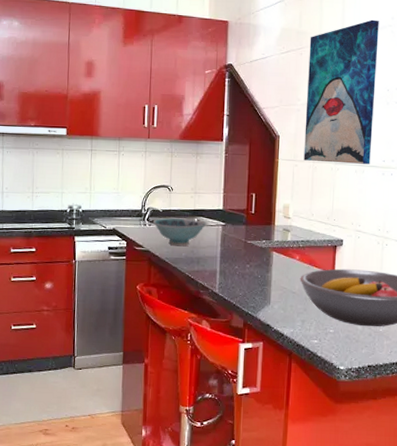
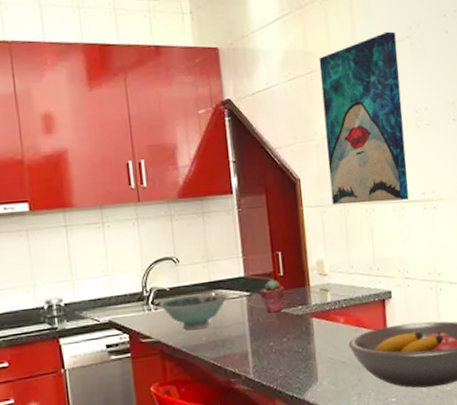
potted succulent: none [233,215,254,243] -> present [259,279,285,313]

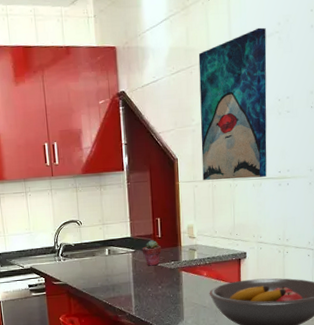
bowl: present [160,294,227,330] -> none [67,249,117,277]

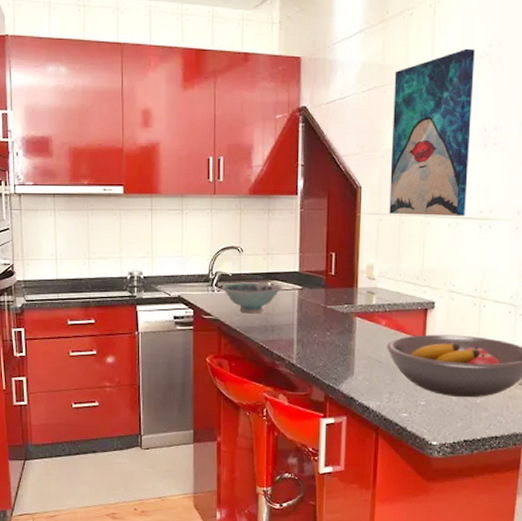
bowl: none [67,249,117,277] -> present [222,282,281,314]
potted succulent: present [142,240,162,266] -> none [310,277,335,308]

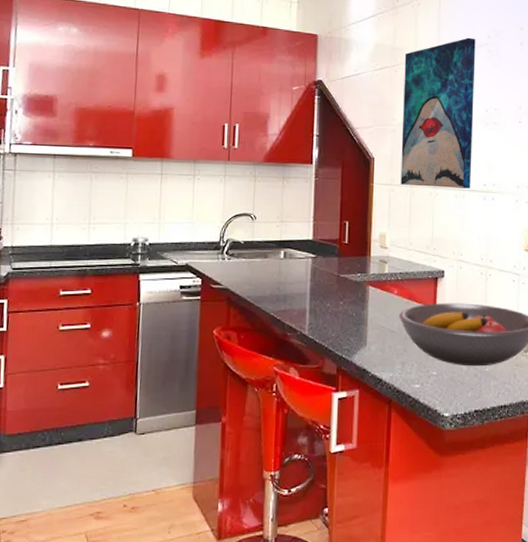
bowl: present [222,282,281,314] -> none [233,250,295,283]

